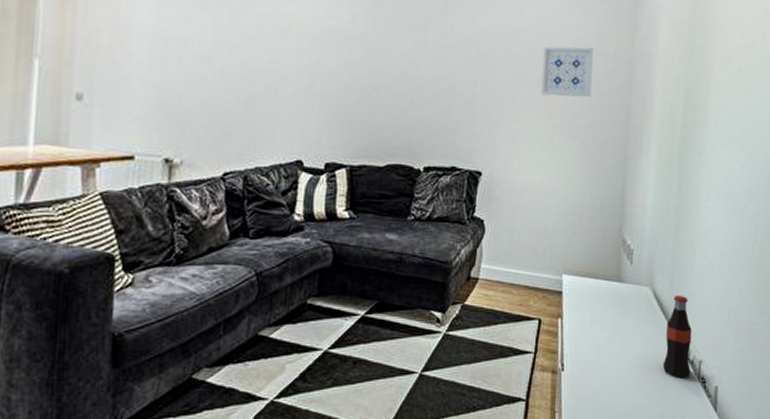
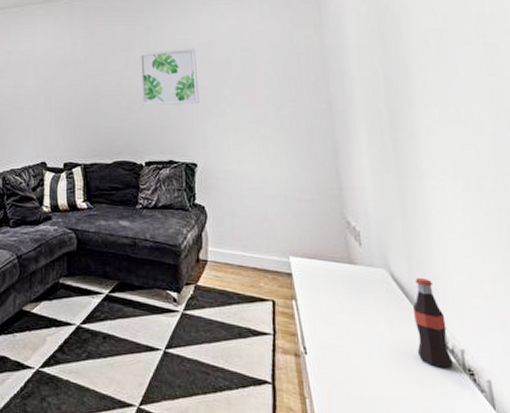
wall art: none [429,34,498,104] -> present [140,48,199,106]
wall art: present [540,46,594,98] -> none [238,48,289,93]

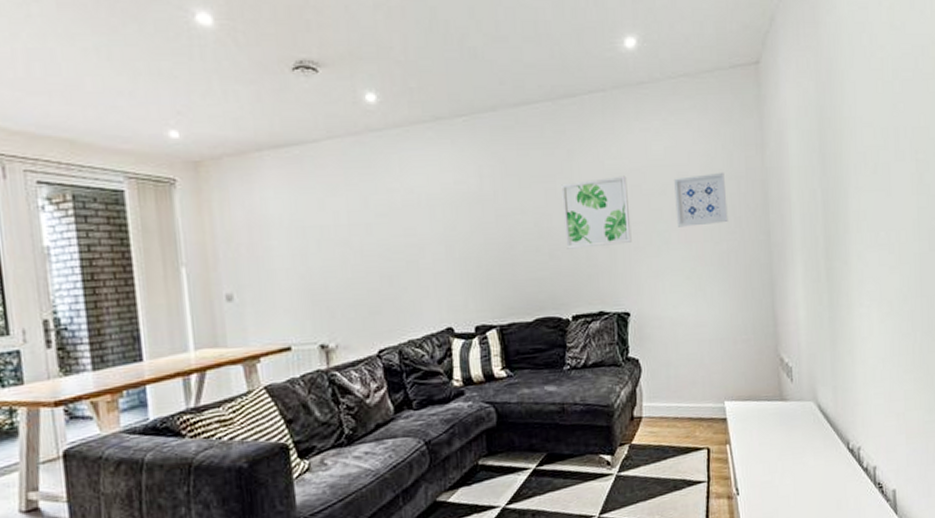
wall art: none [238,48,289,93] -> present [674,172,728,227]
bottle: present [412,277,454,368] -> none [835,405,867,486]

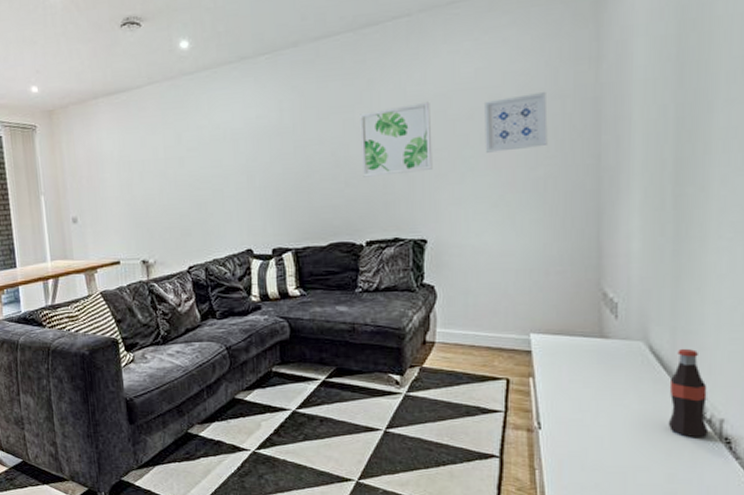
bottle: none [835,405,867,486] -> present [668,348,709,437]

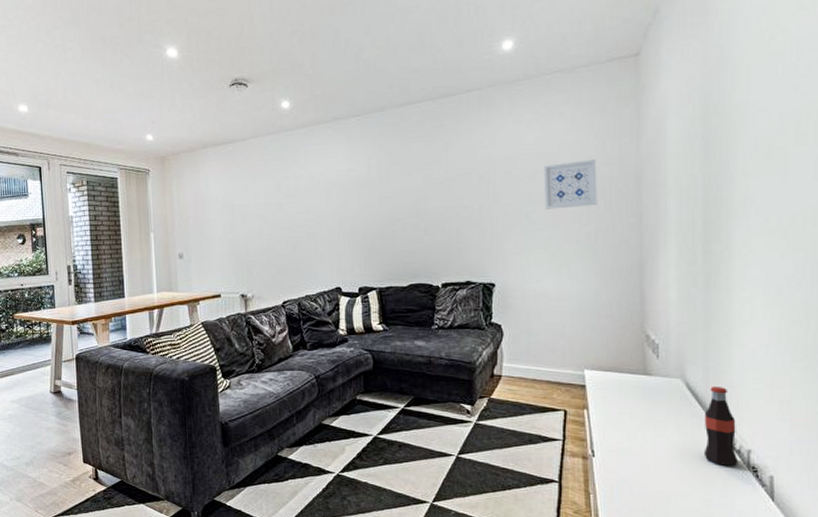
wall art: present [360,101,433,177] -> none [438,163,500,227]

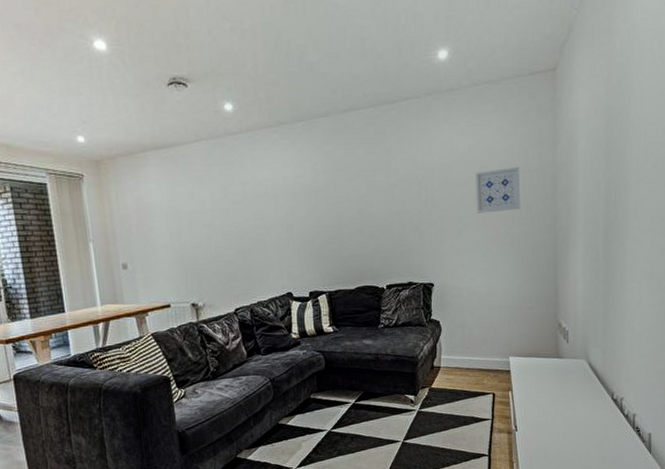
bottle: present [703,385,739,466] -> none [601,363,627,429]

